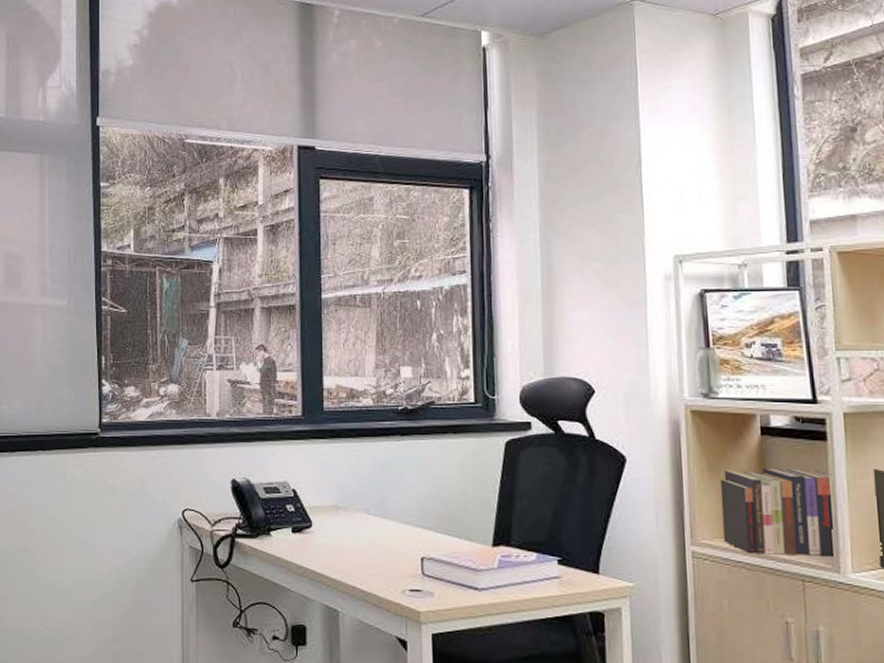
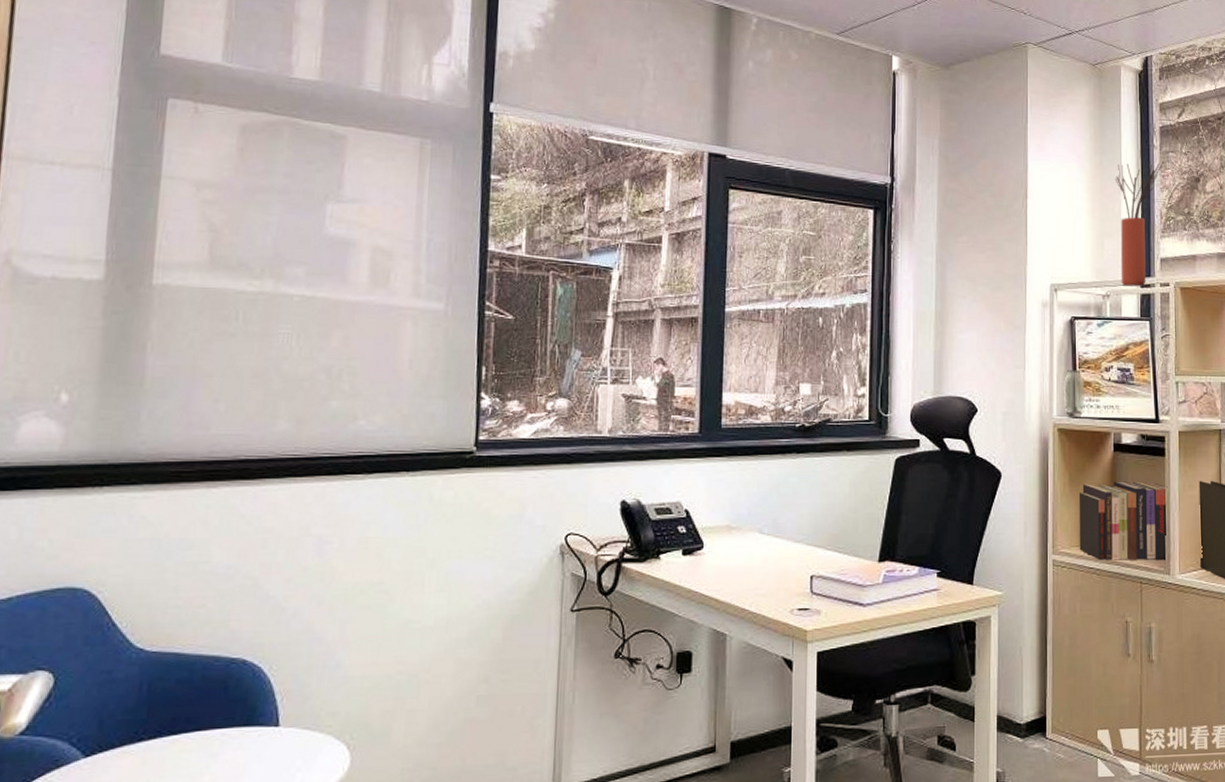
vase: none [747,113,808,253] -> present [1115,161,1163,287]

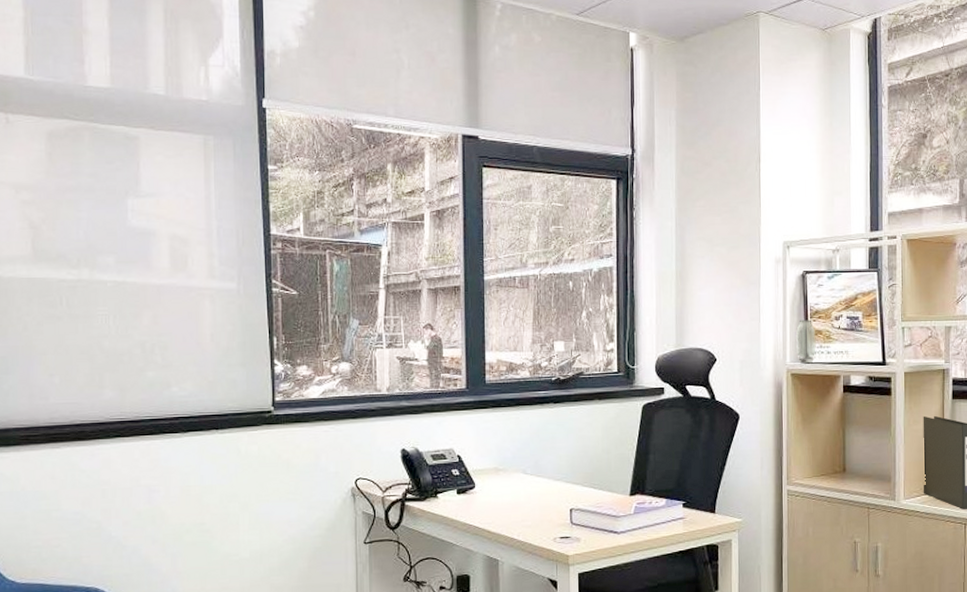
books: present [1078,481,1168,561] -> none [811,419,894,490]
vase: present [1115,161,1163,287] -> none [844,120,891,240]

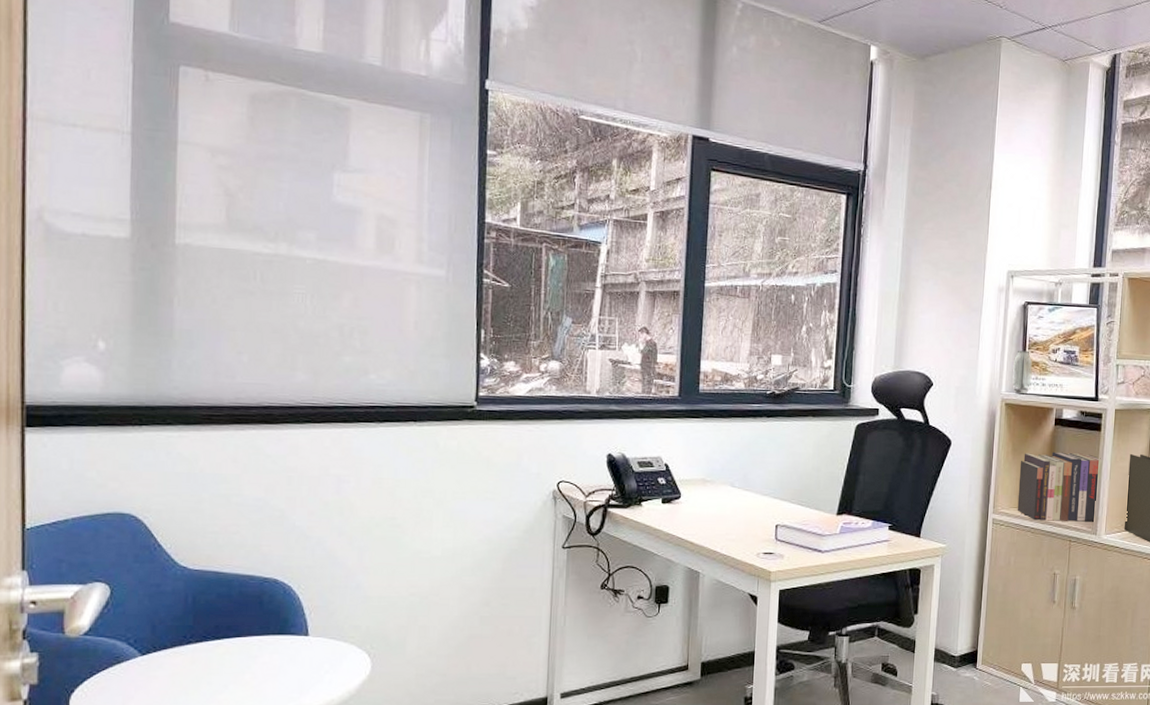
books: none [811,419,894,490] -> present [1017,451,1101,522]

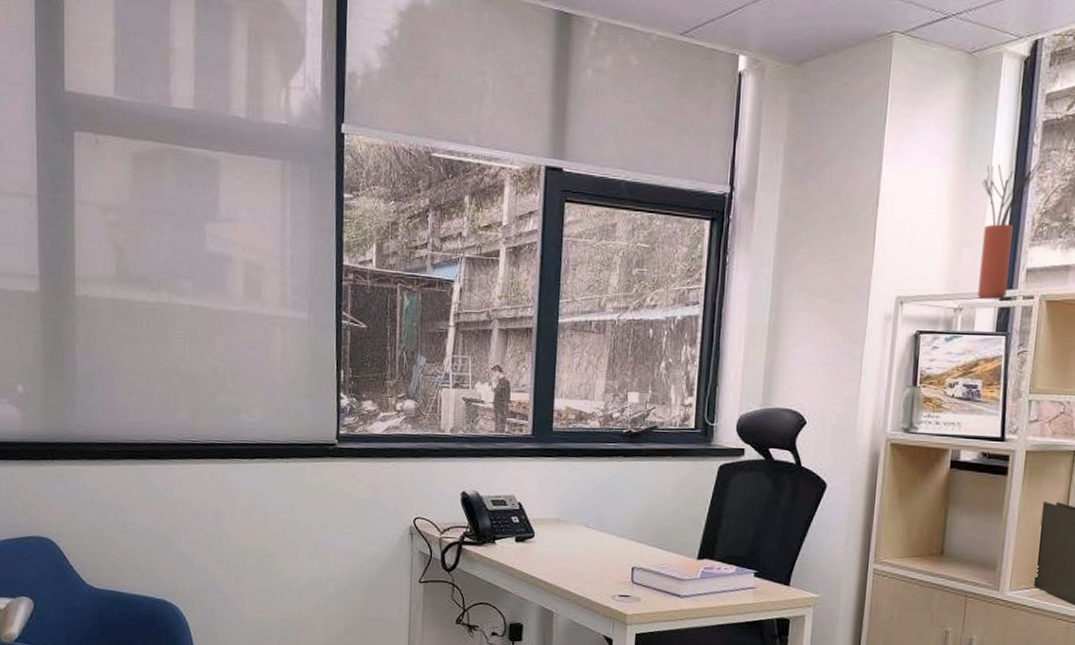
books: present [1017,451,1101,522] -> none [902,497,1007,576]
vase: none [1073,157,1123,276] -> present [977,161,1043,300]

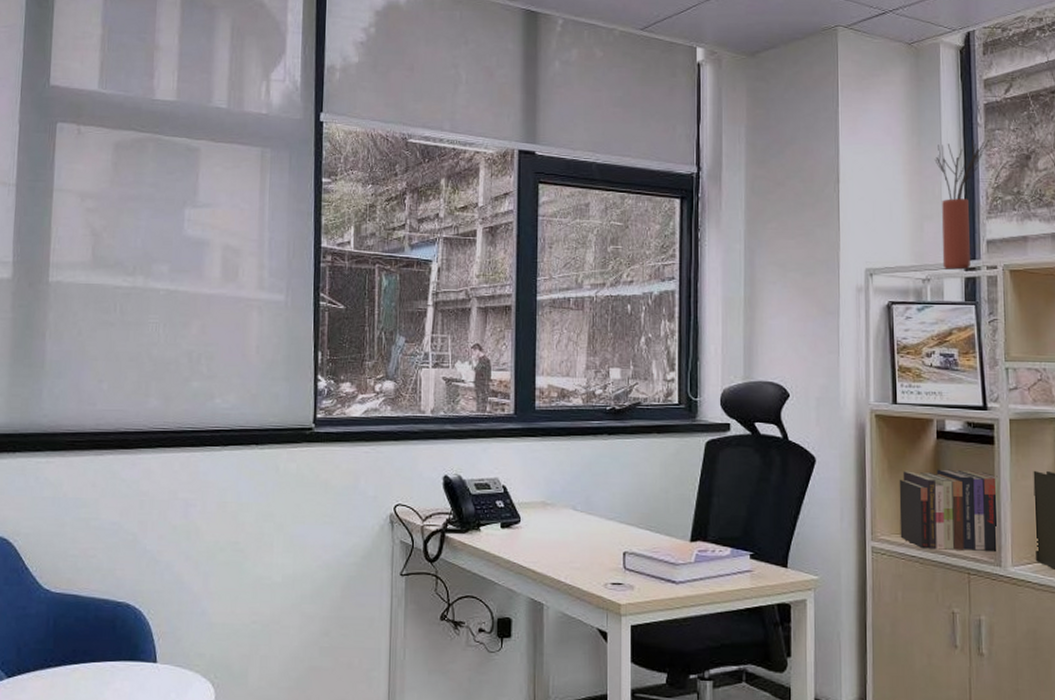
vase: present [899,385,925,434] -> none [880,355,904,404]
books: none [902,497,1007,576] -> present [899,469,998,551]

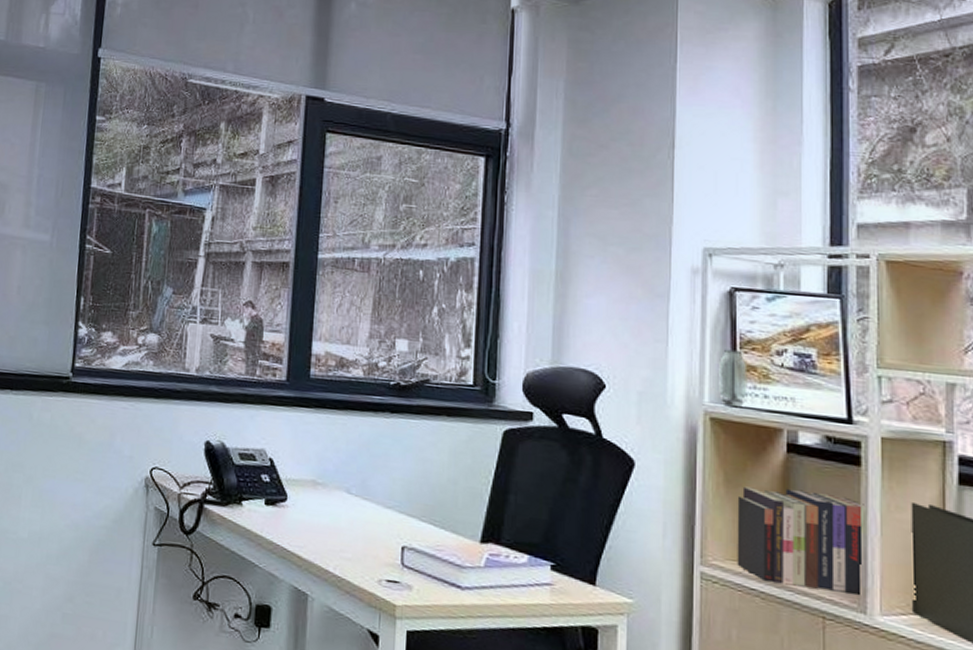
vase: none [880,355,904,404] -> present [717,349,748,408]
vase: present [934,140,989,270] -> none [793,107,863,257]

